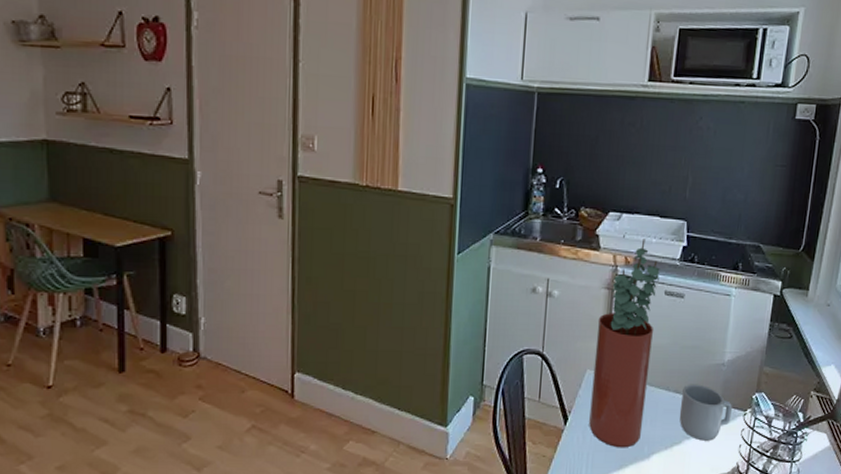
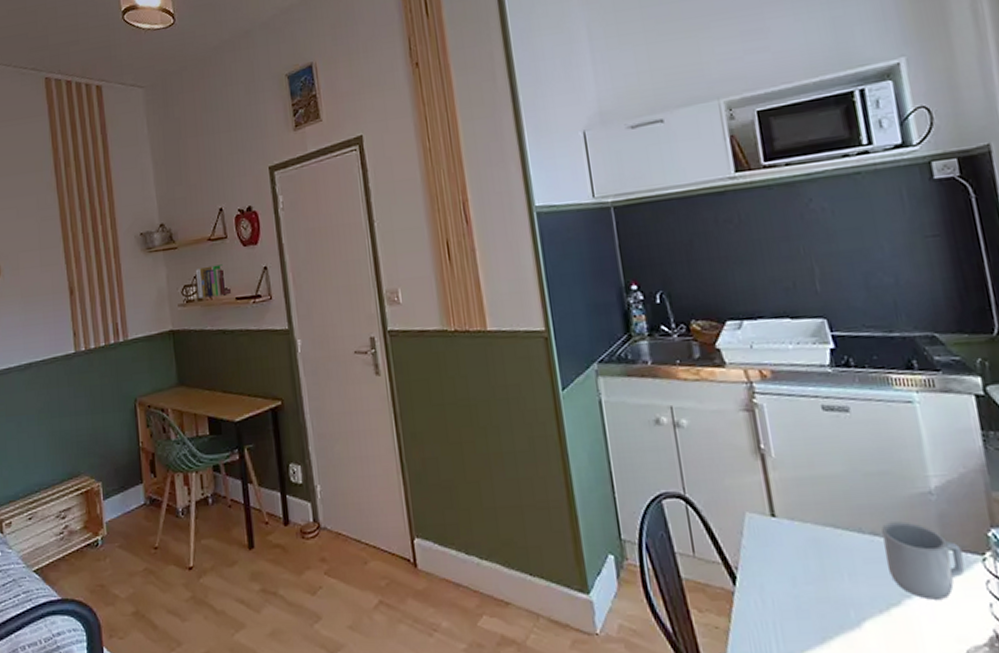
books: none [81,75,125,112] -> present [195,264,232,299]
vase: present [589,239,660,448] -> none [743,346,841,614]

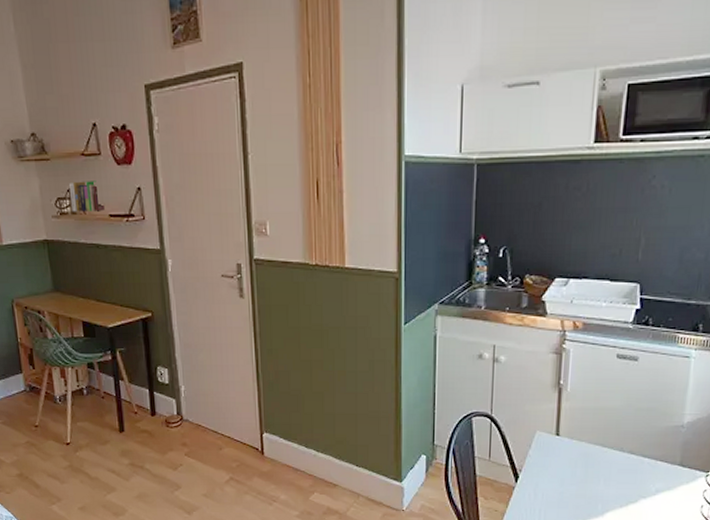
mug: present [881,521,965,600] -> none [634,445,693,501]

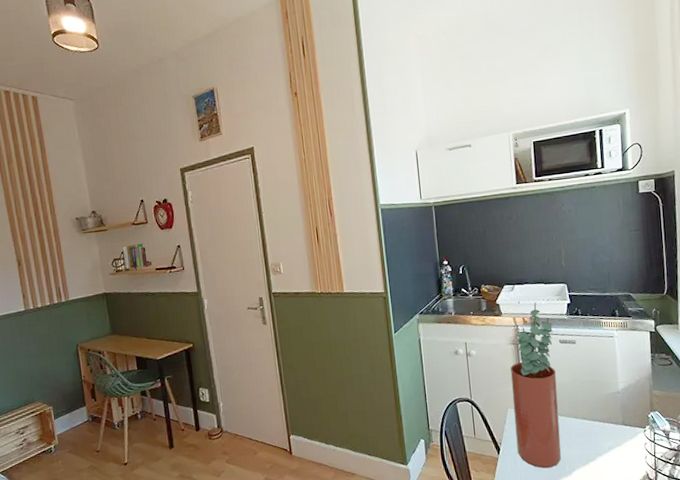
vase: none [540,303,611,505] -> present [510,302,561,468]

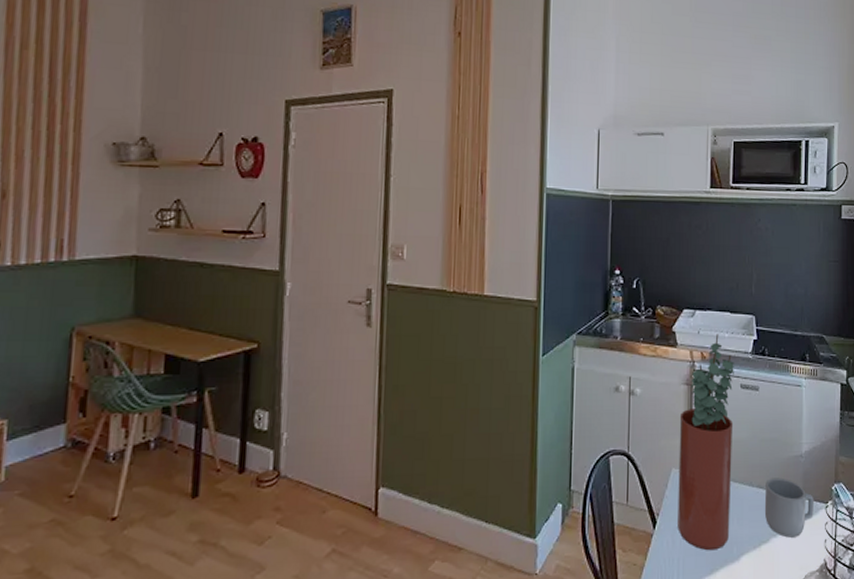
books: present [122,243,153,269] -> none [176,192,219,226]
mug: none [589,410,634,456] -> present [764,477,814,538]

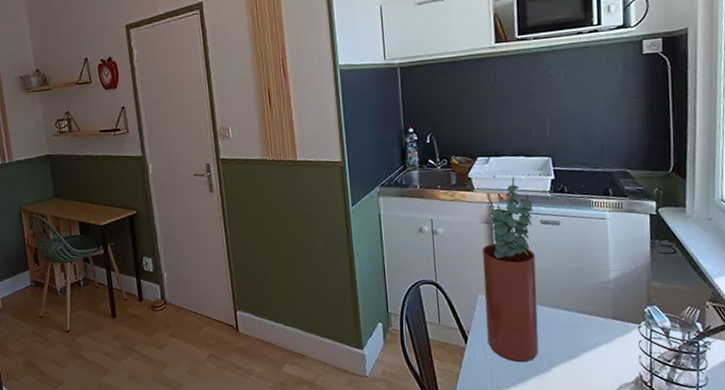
mug: present [764,477,814,538] -> none [572,301,626,353]

